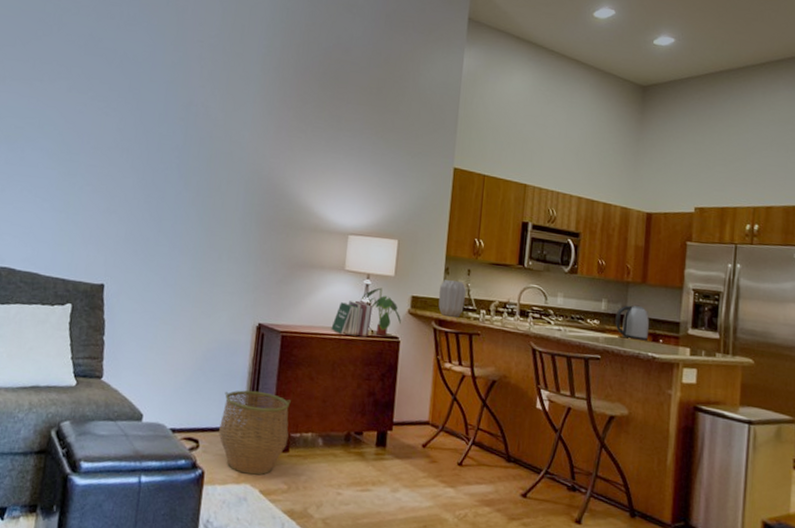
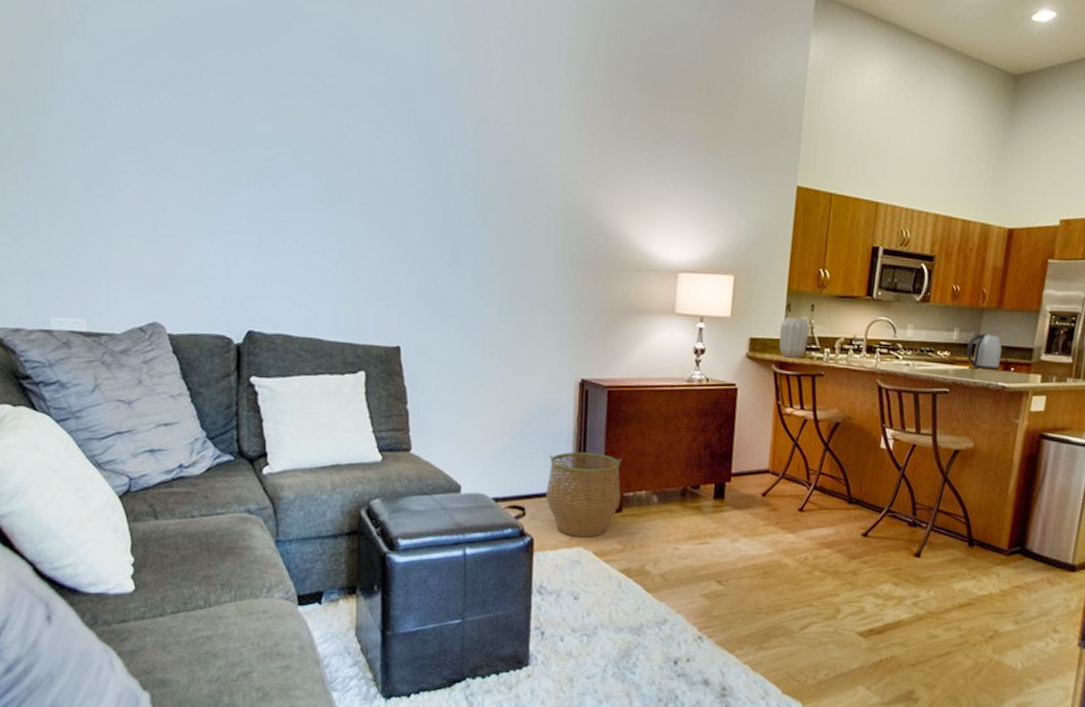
books: present [331,300,373,338] -> none [662,346,708,387]
plant: present [361,287,401,336] -> none [694,331,739,383]

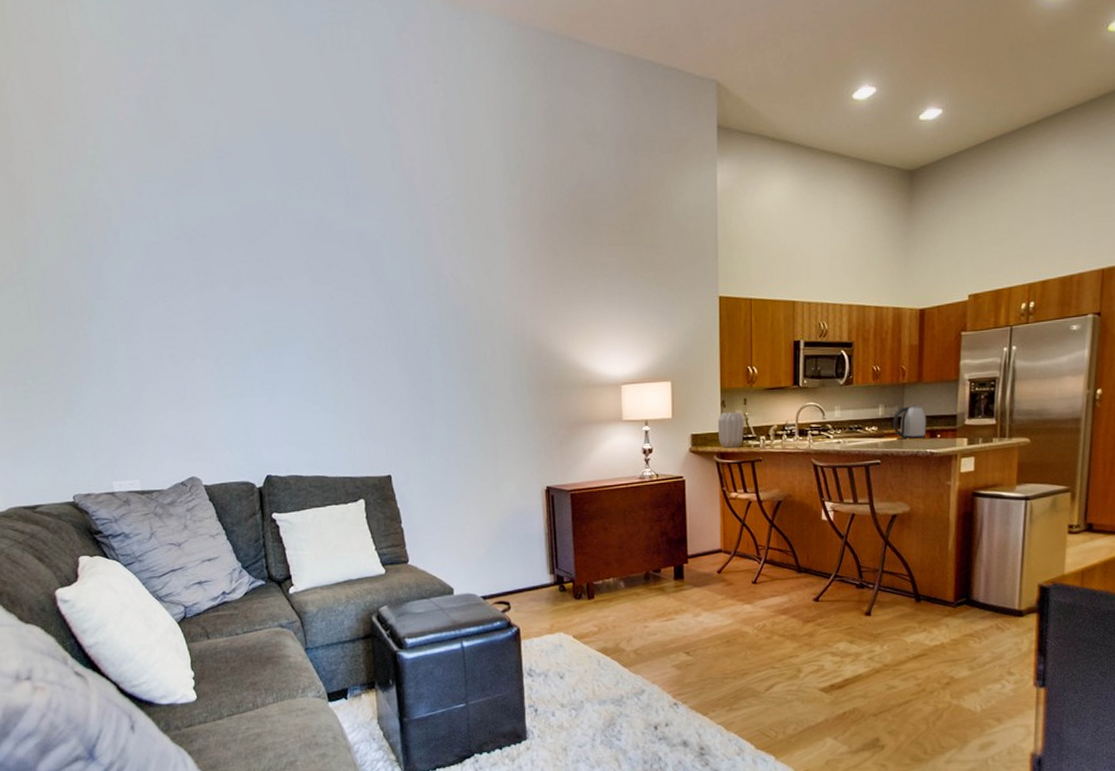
basket: present [546,451,622,538] -> none [526,549,592,624]

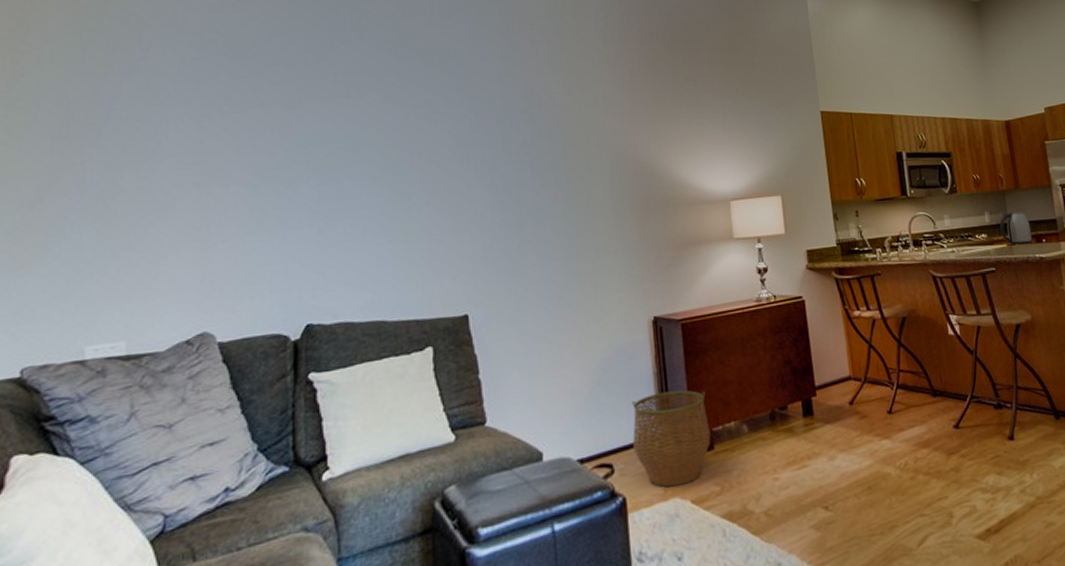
basket: none [526,549,592,624] -> present [631,390,711,488]
vase: present [717,412,745,449] -> none [831,224,860,264]

